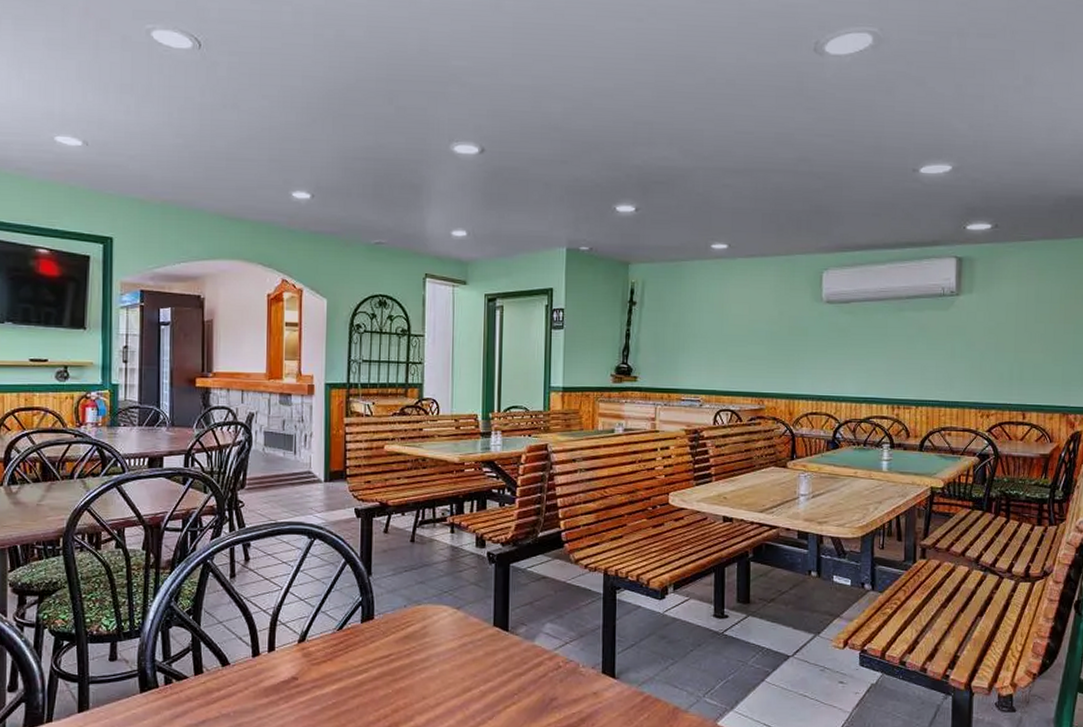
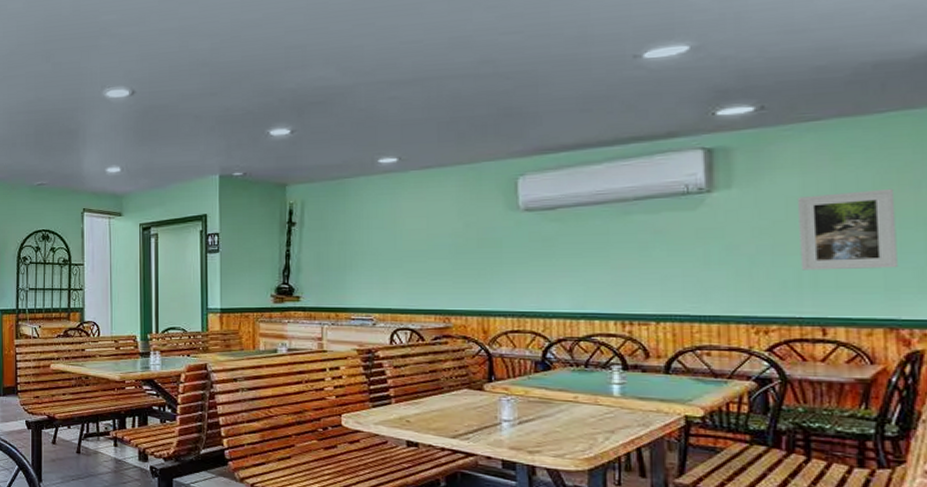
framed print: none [1012,300,1073,366] -> present [796,188,898,271]

